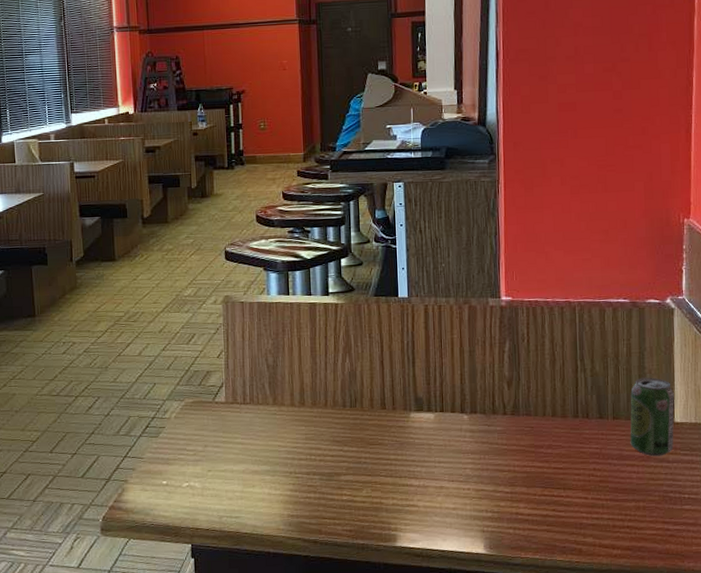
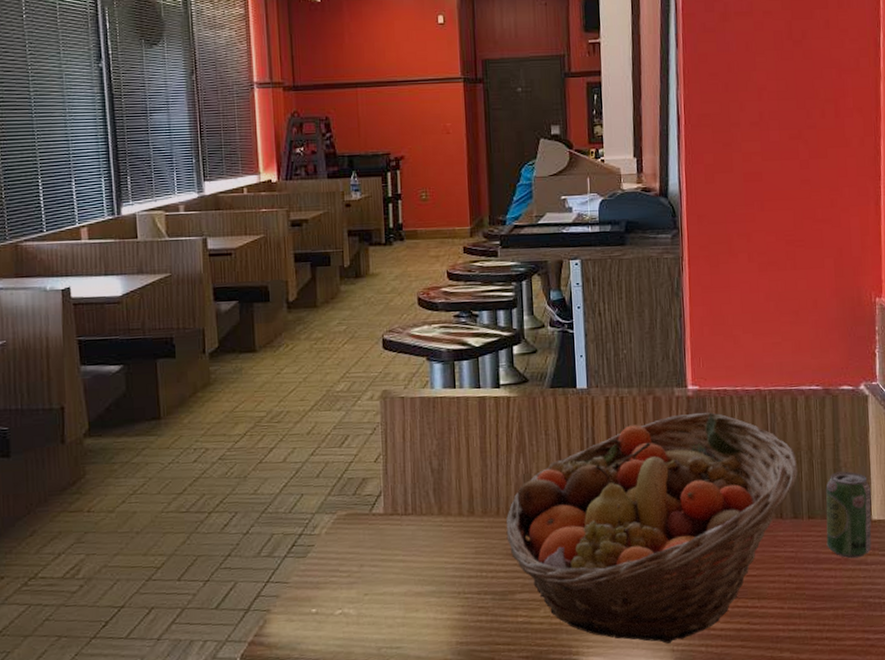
fruit basket: none [333,320,605,525] -> present [505,411,798,644]

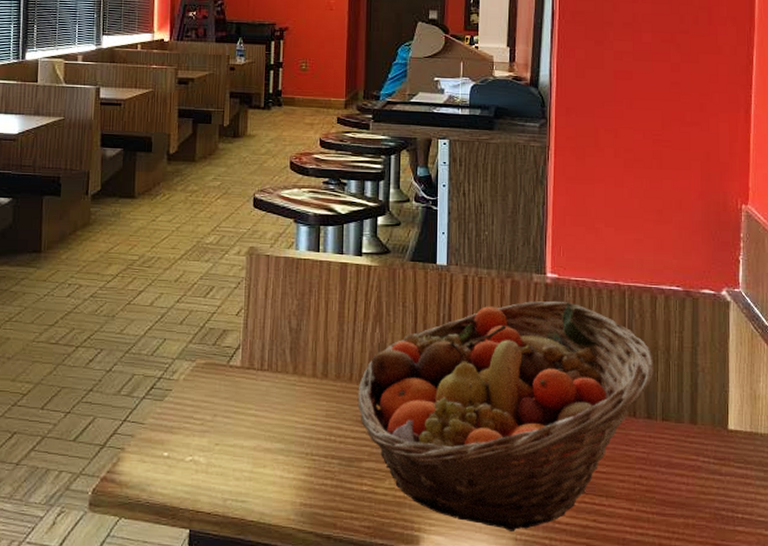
beverage can: present [826,471,872,559] -> none [680,376,728,467]

